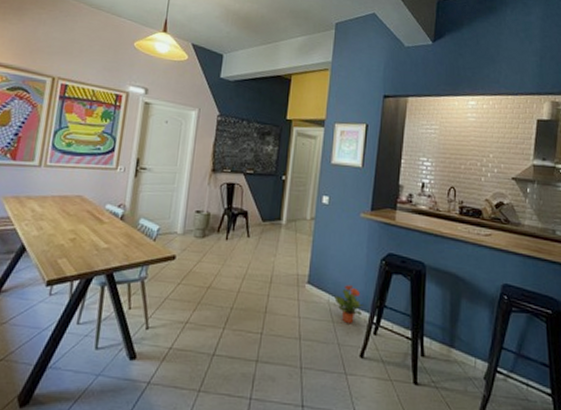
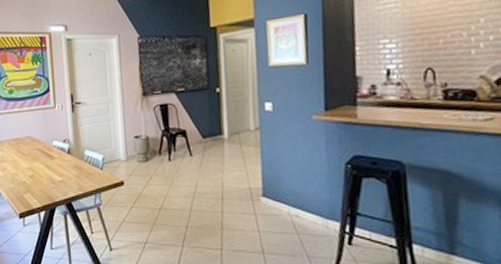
potted plant: present [334,285,365,324] -> none [295,194,333,235]

